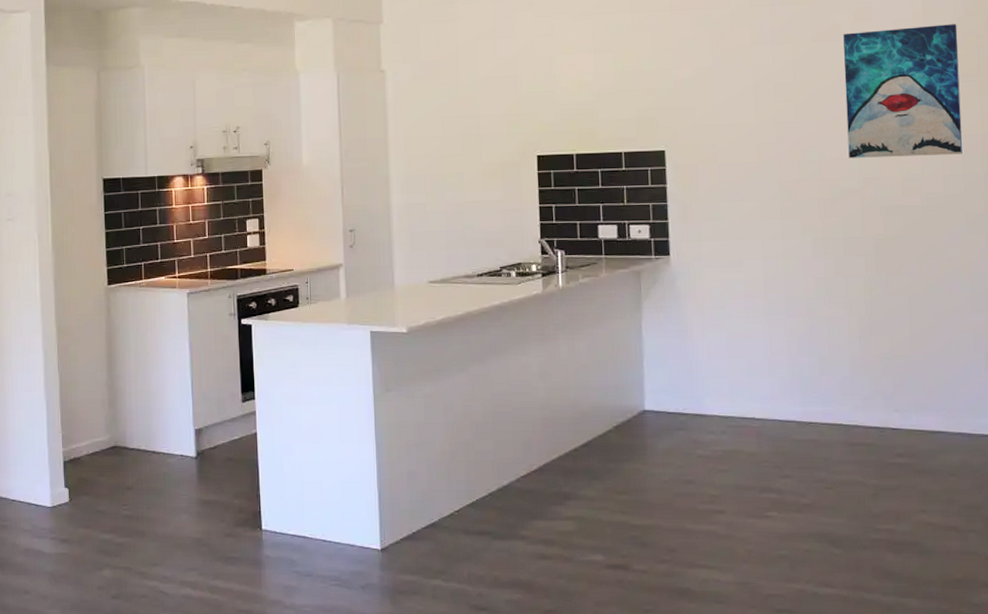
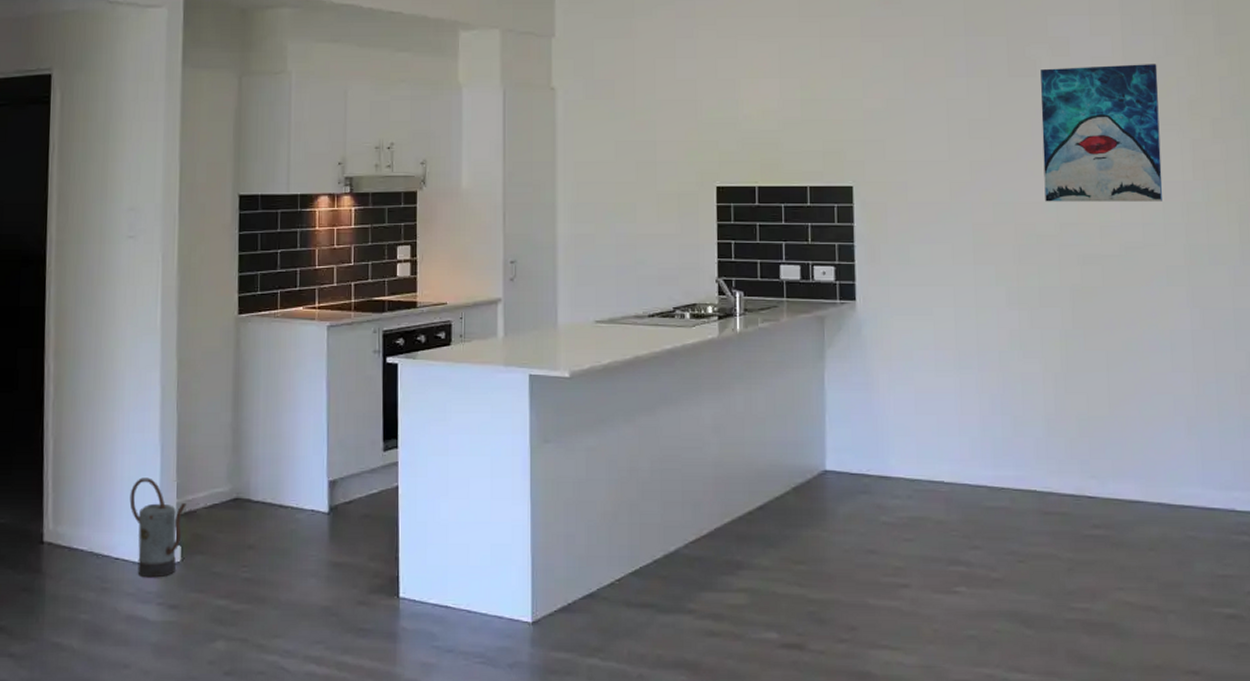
watering can: none [21,430,71,516] -> present [129,477,187,578]

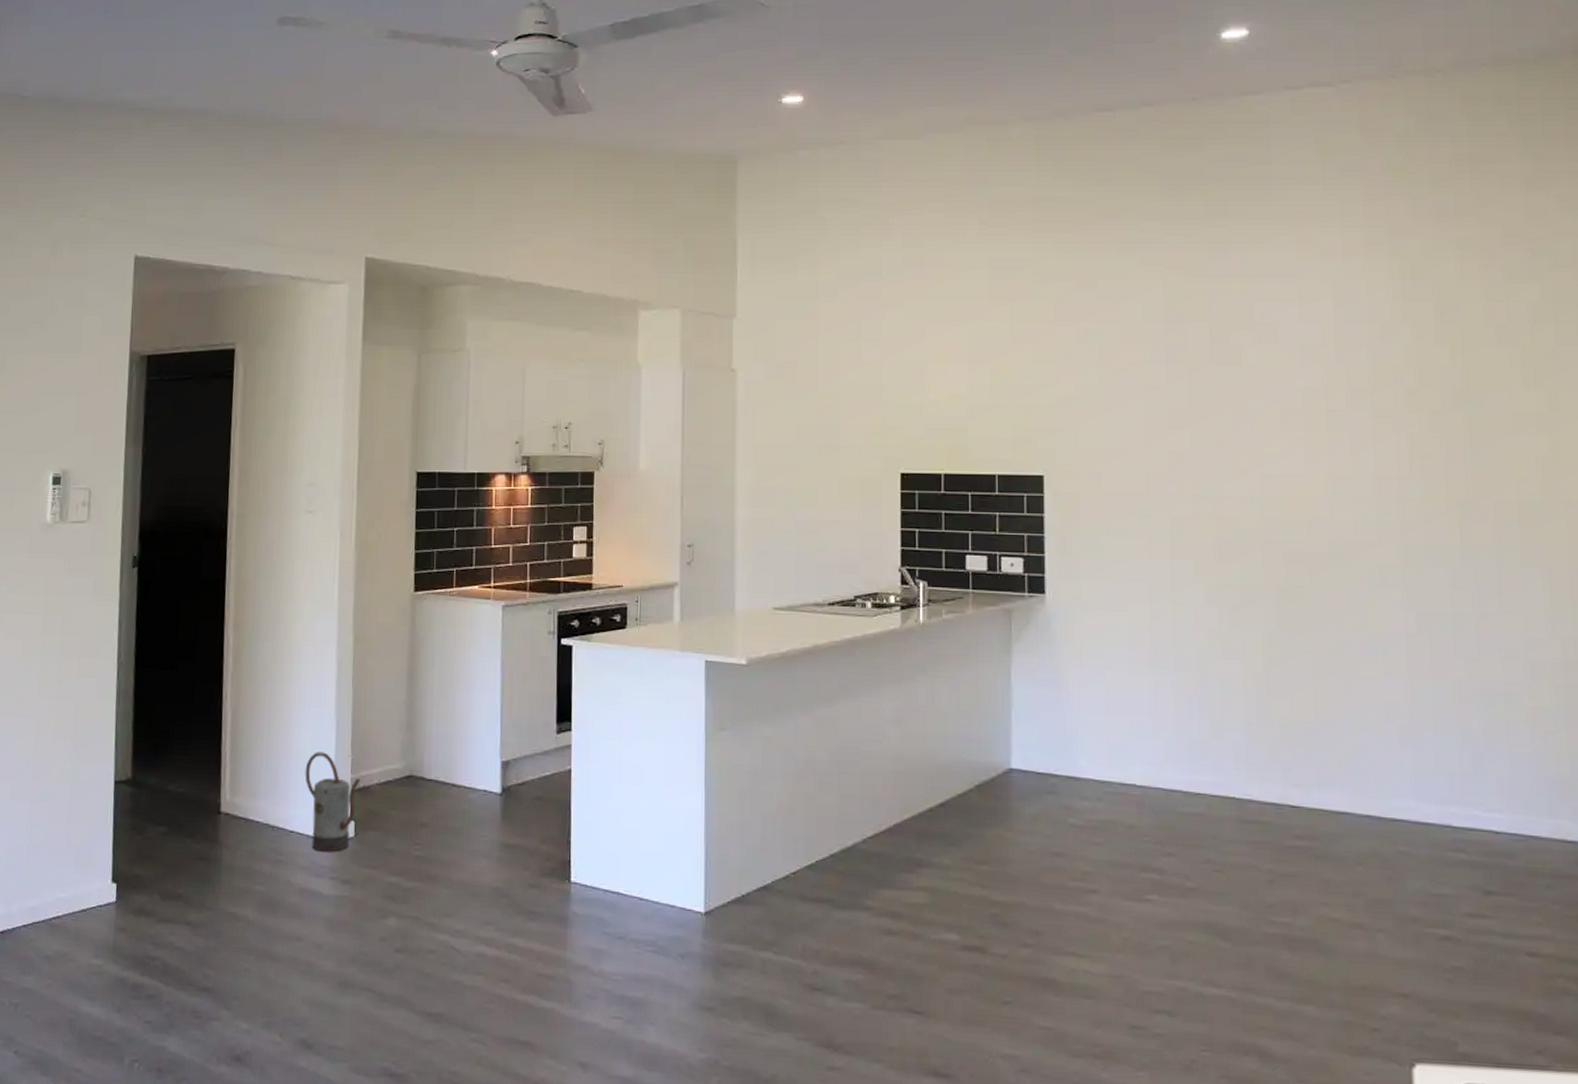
wall art: present [1040,64,1163,202] -> none [1245,353,1377,498]

